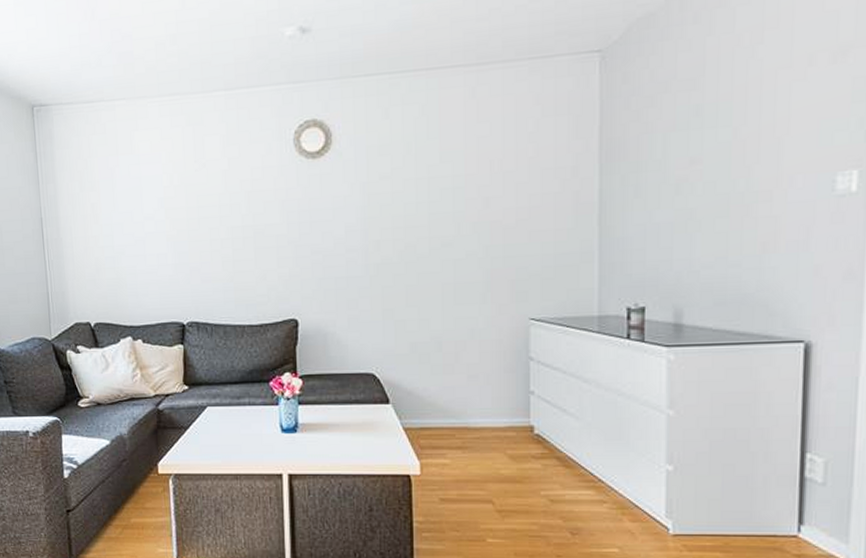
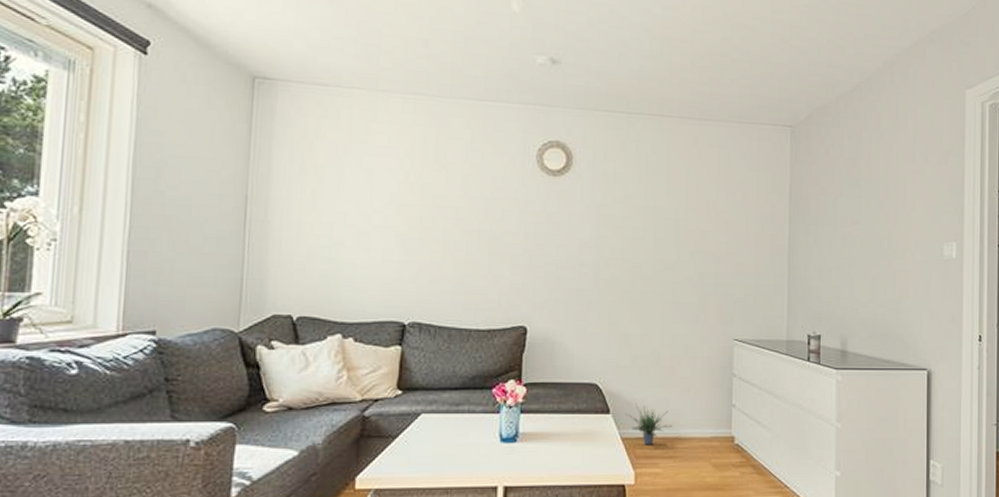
potted plant: none [406,393,460,436] -> present [625,403,673,445]

